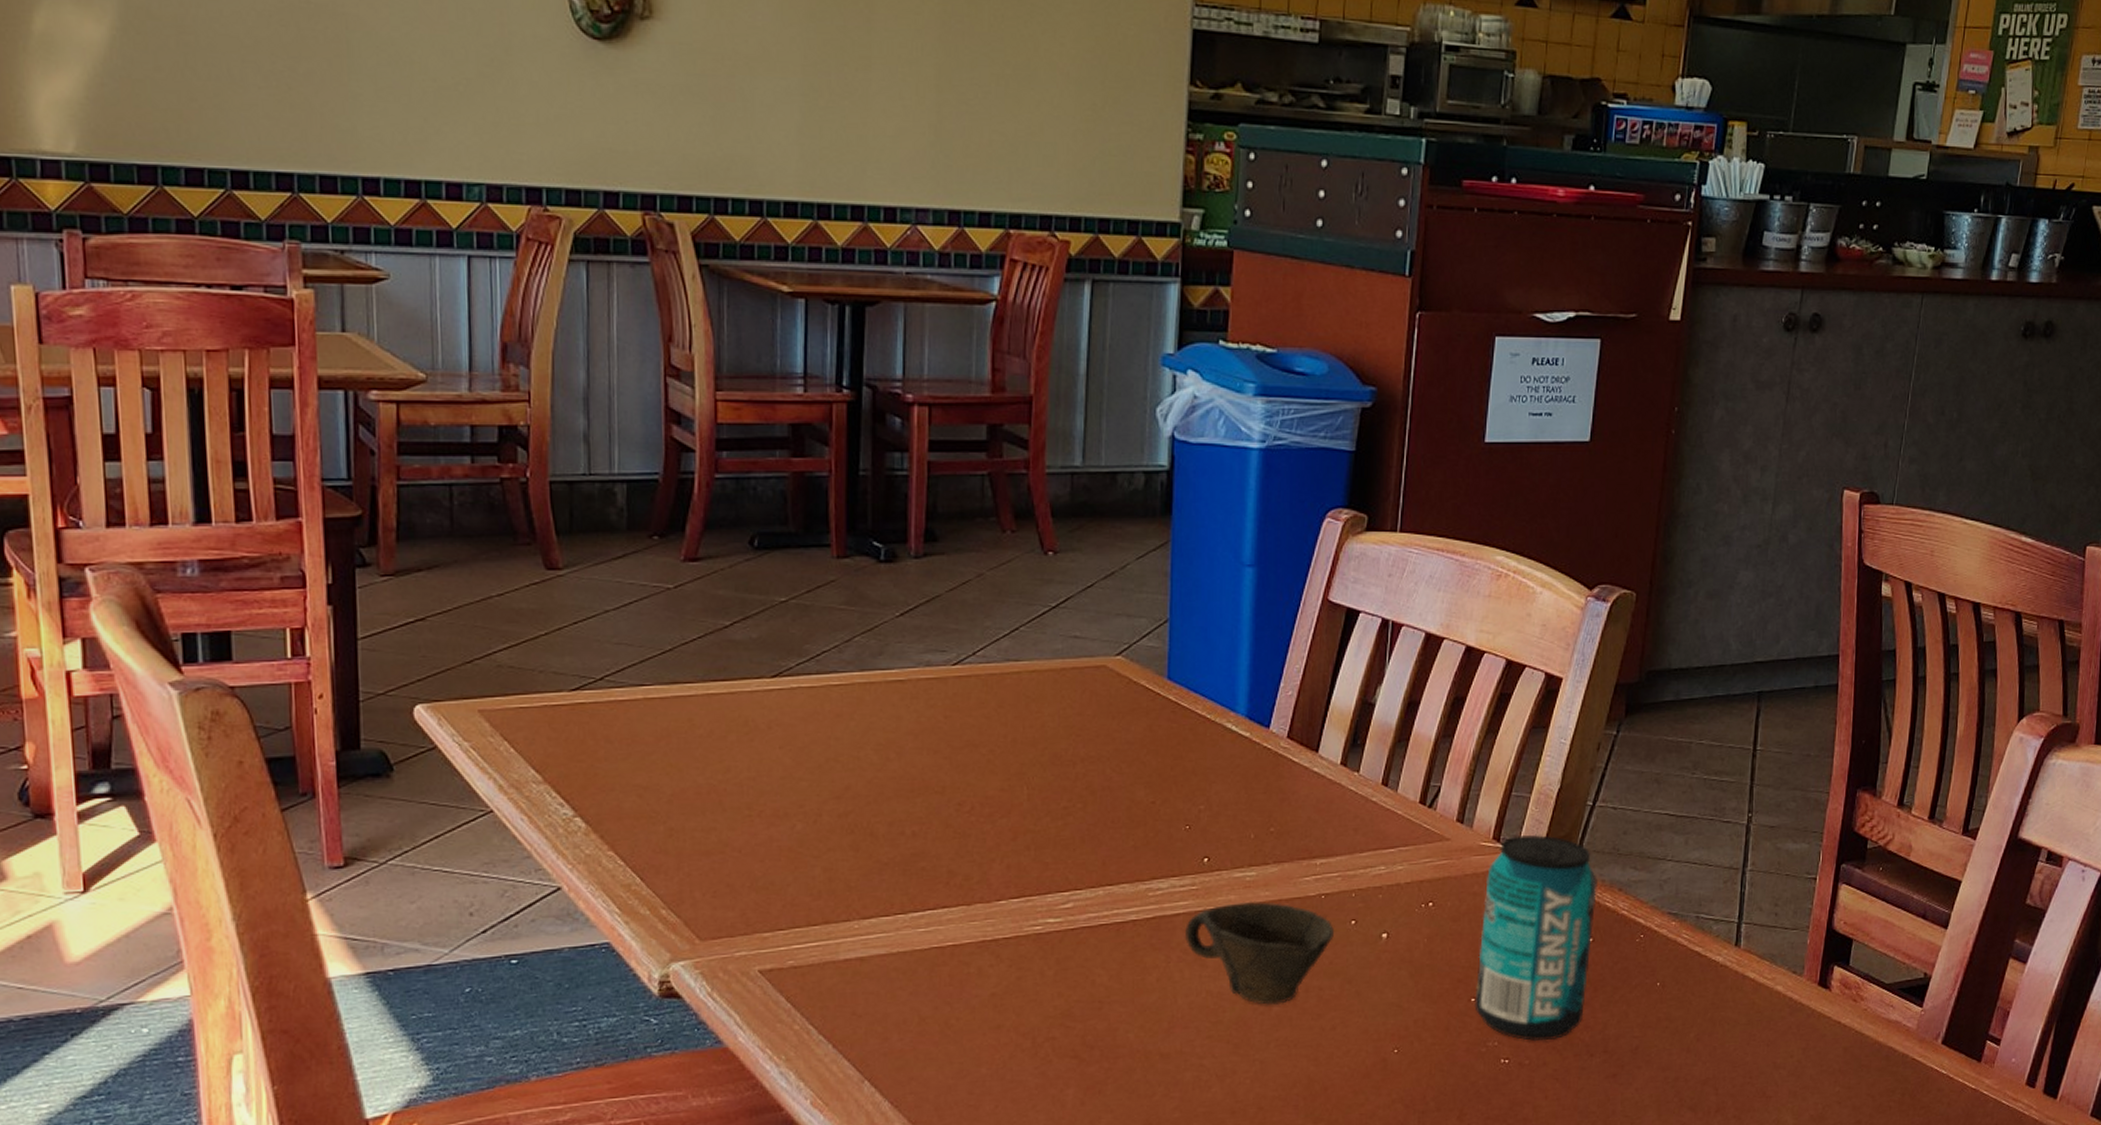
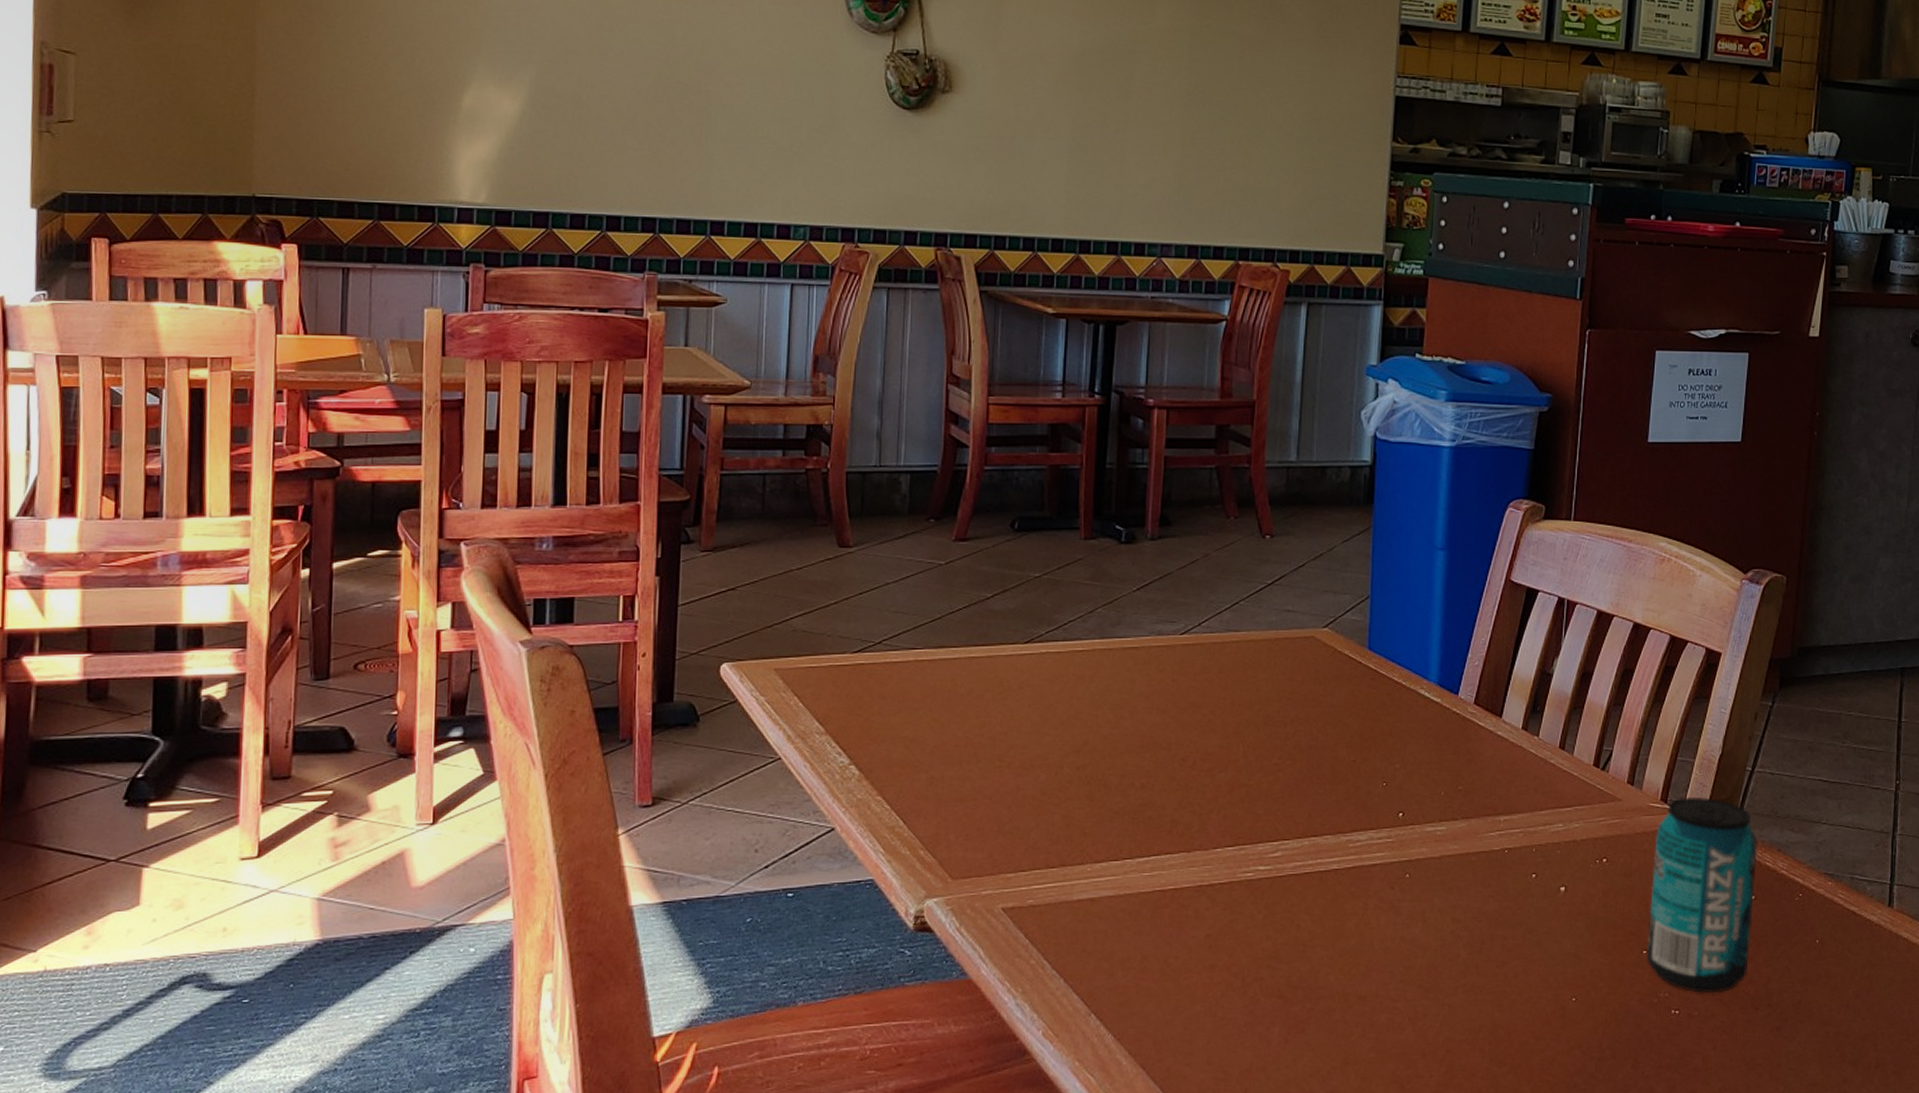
cup: present [1184,901,1334,1005] -> none [1380,853,1516,952]

